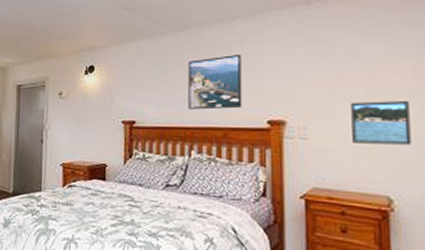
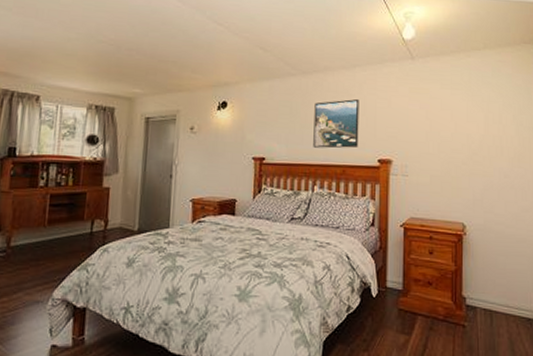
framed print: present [351,100,412,145] -> none [440,145,480,181]

